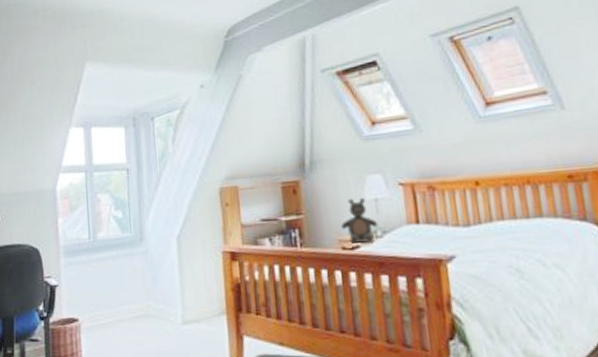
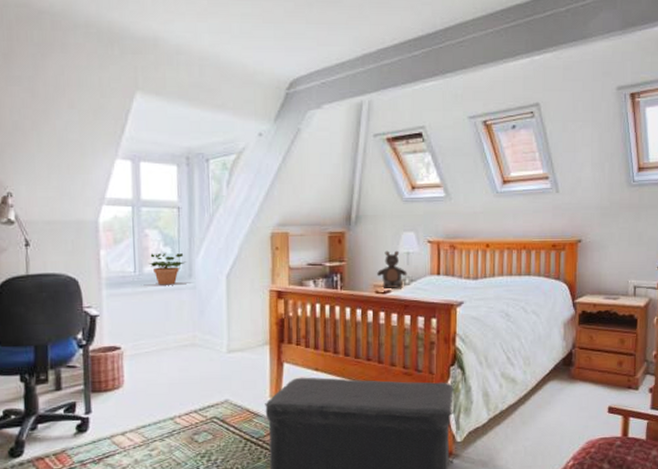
potted plant: none [101,217,138,251] -> present [148,252,187,285]

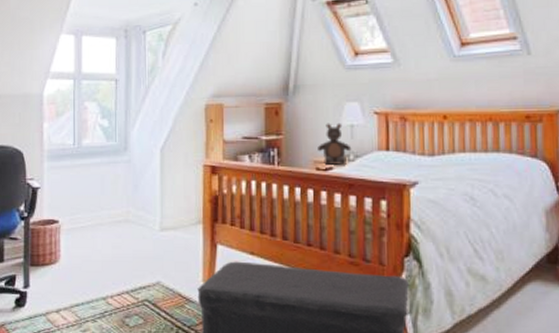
potted plant: present [148,252,187,285] -> none [86,125,123,158]

